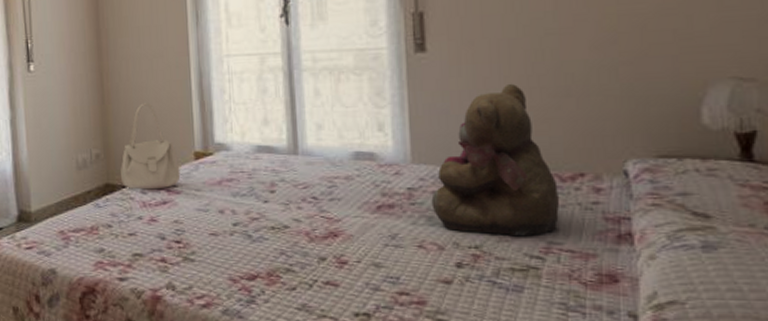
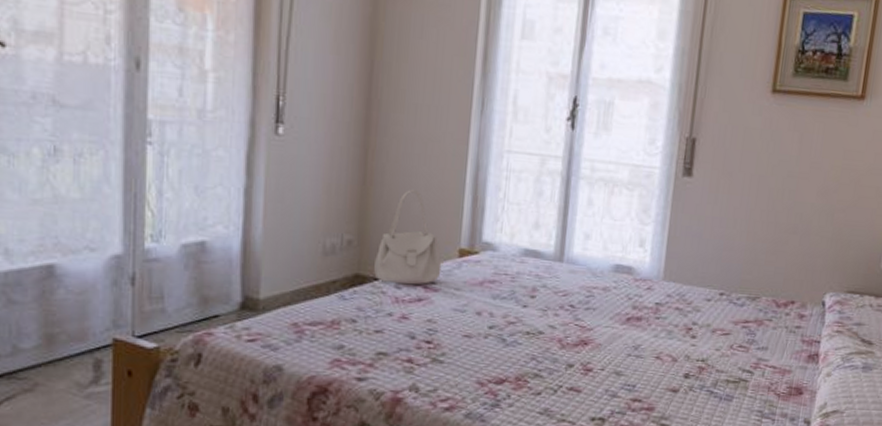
teddy bear: present [431,83,560,237] -> none [673,216,774,353]

